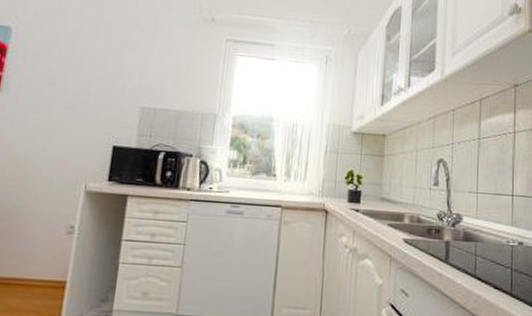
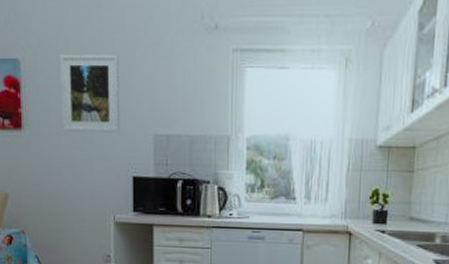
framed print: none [44,28,117,103] -> present [60,55,120,133]

